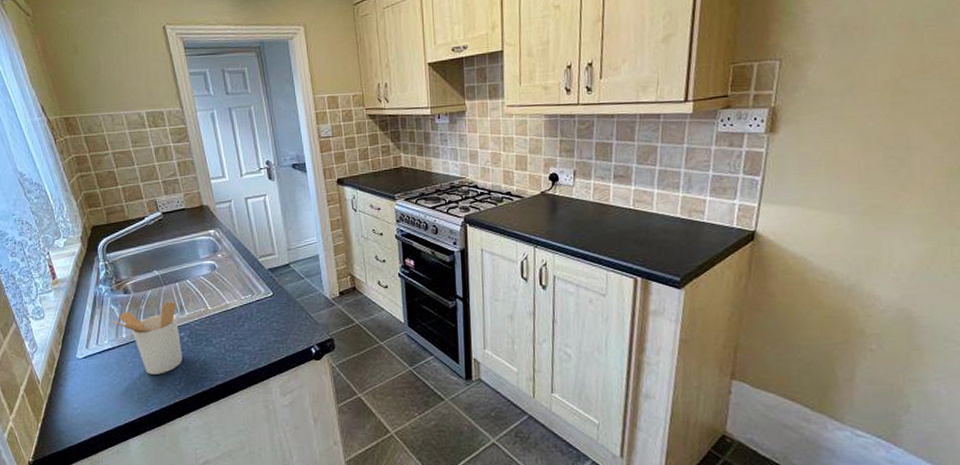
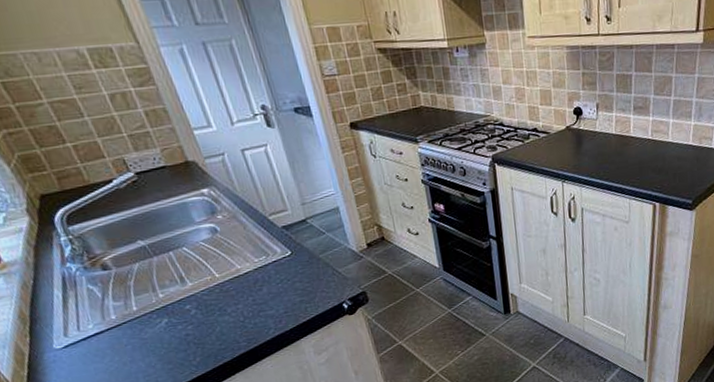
utensil holder: present [112,301,183,375] -> none [92,272,194,354]

